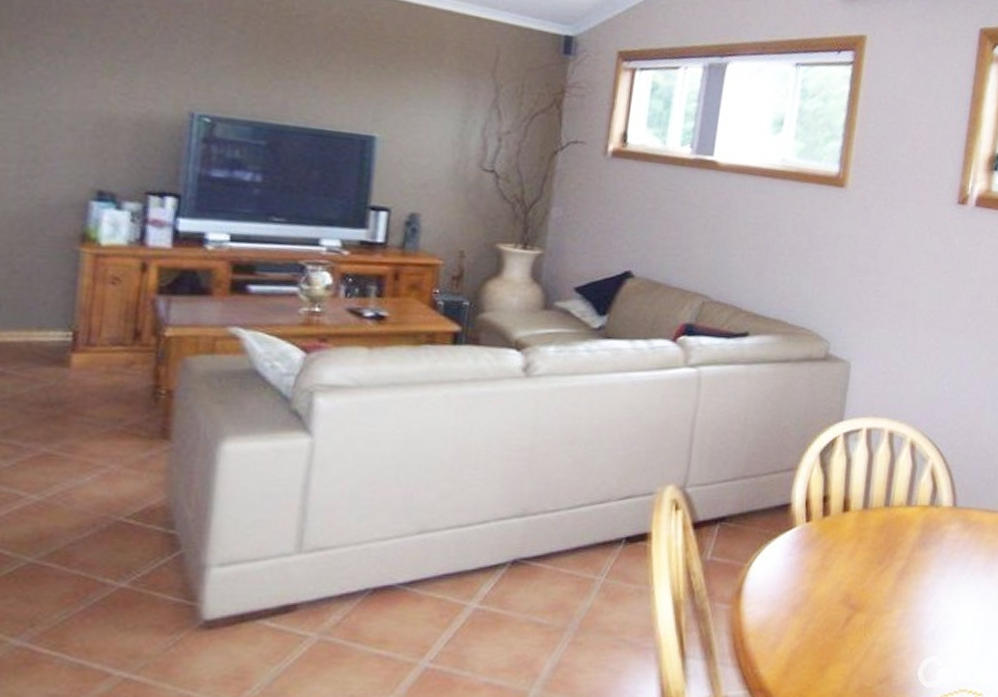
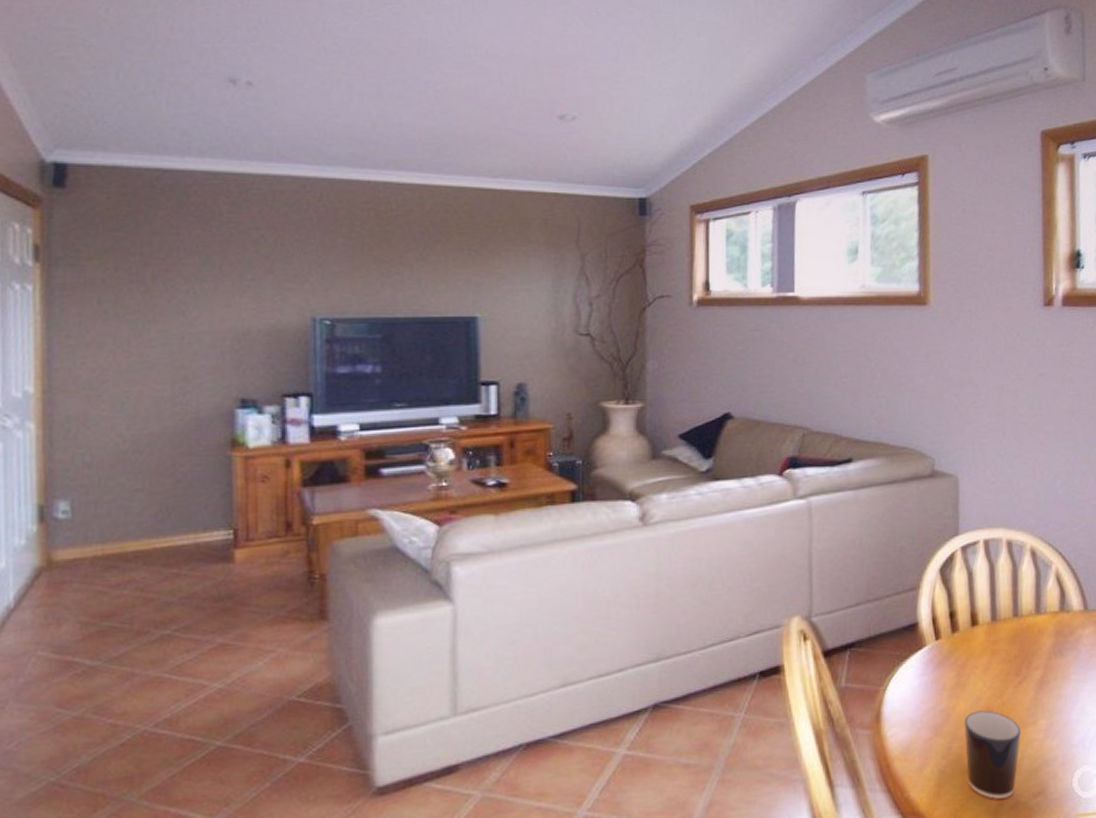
mug: none [817,595,876,682] -> present [963,710,1021,799]

